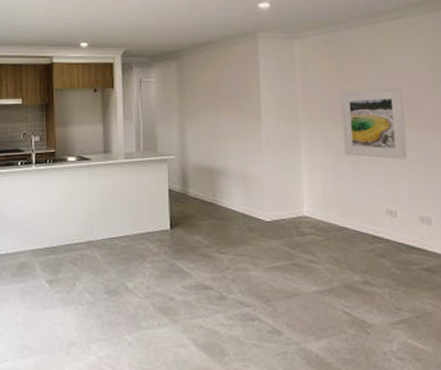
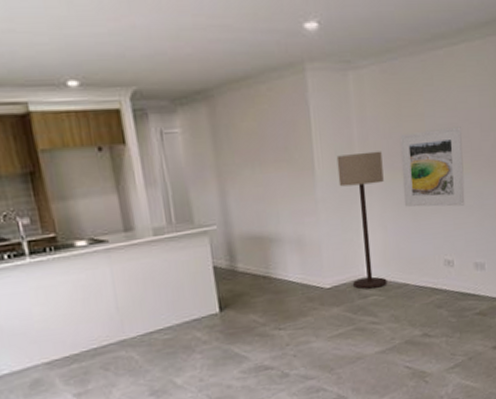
floor lamp: none [281,105,326,227] -> present [336,151,387,290]

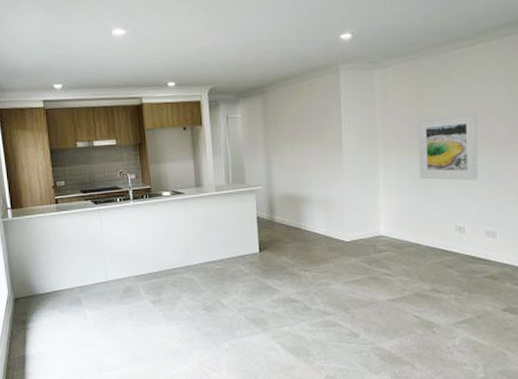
floor lamp: present [336,151,387,290] -> none [361,132,402,245]

